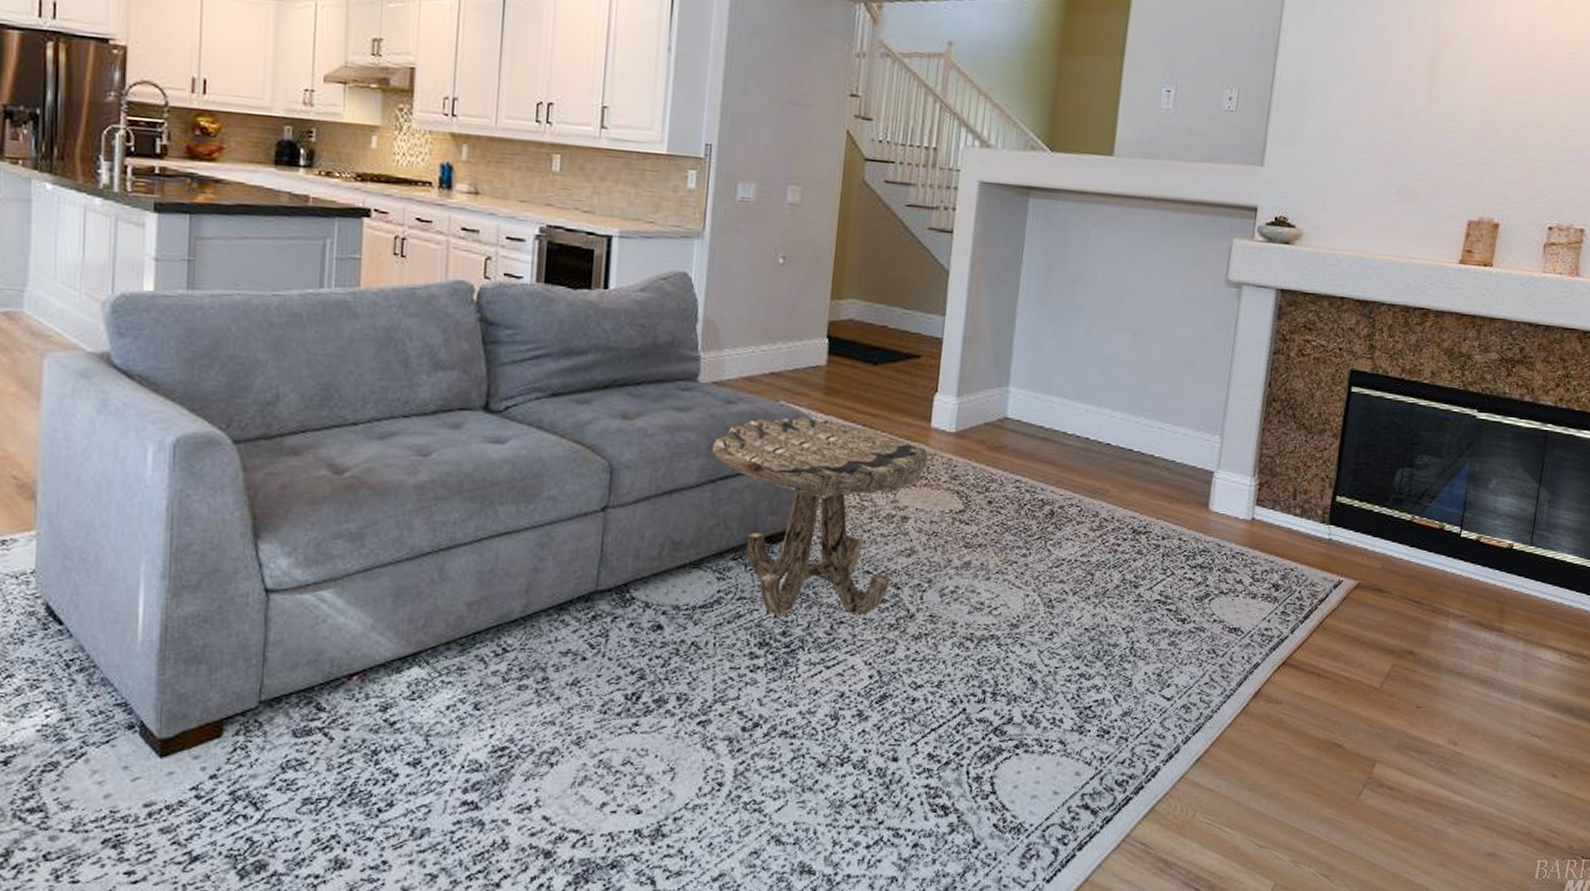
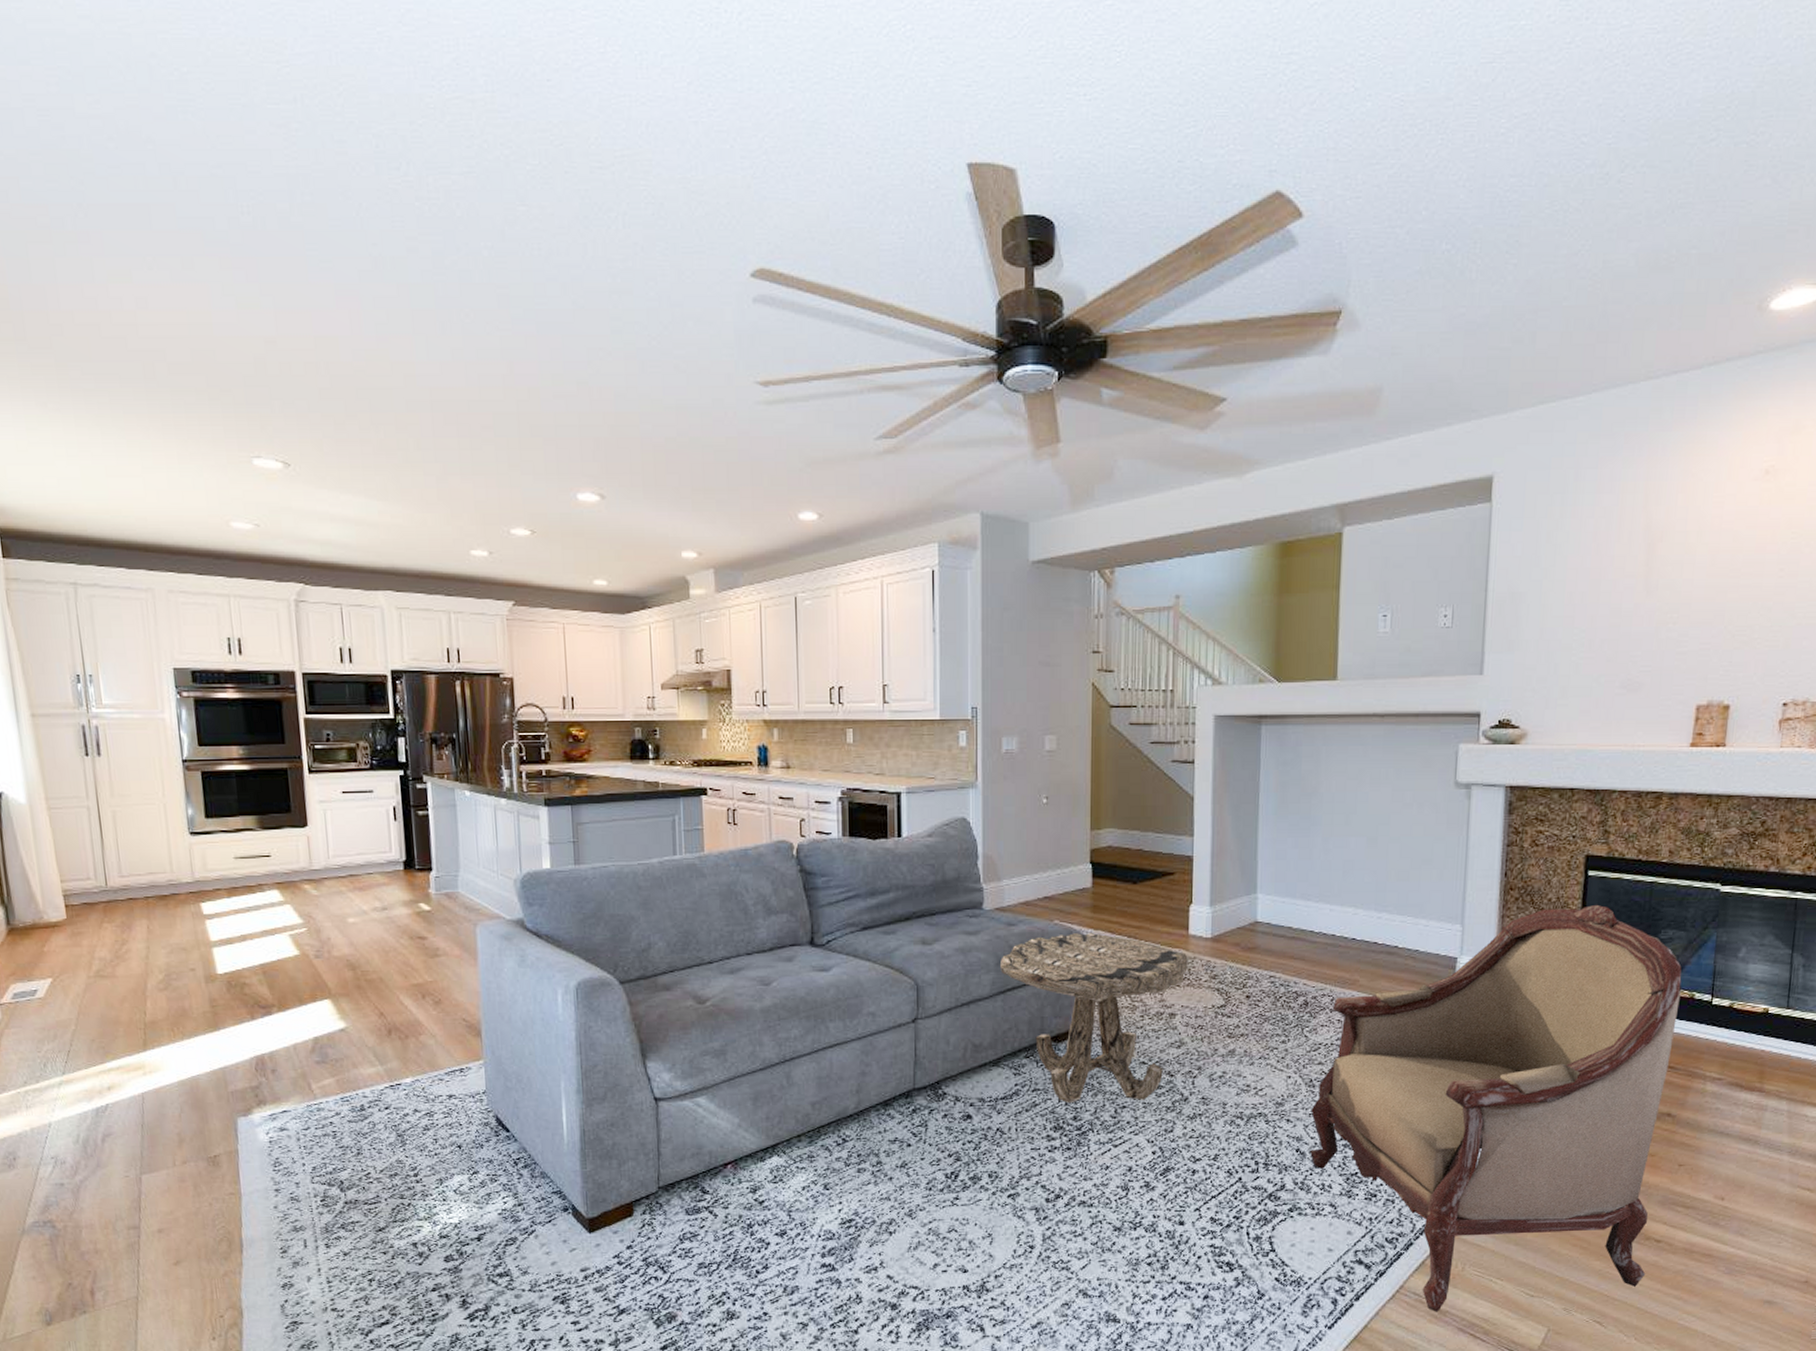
armchair: none [1043,423,1435,864] -> present [1310,904,1682,1312]

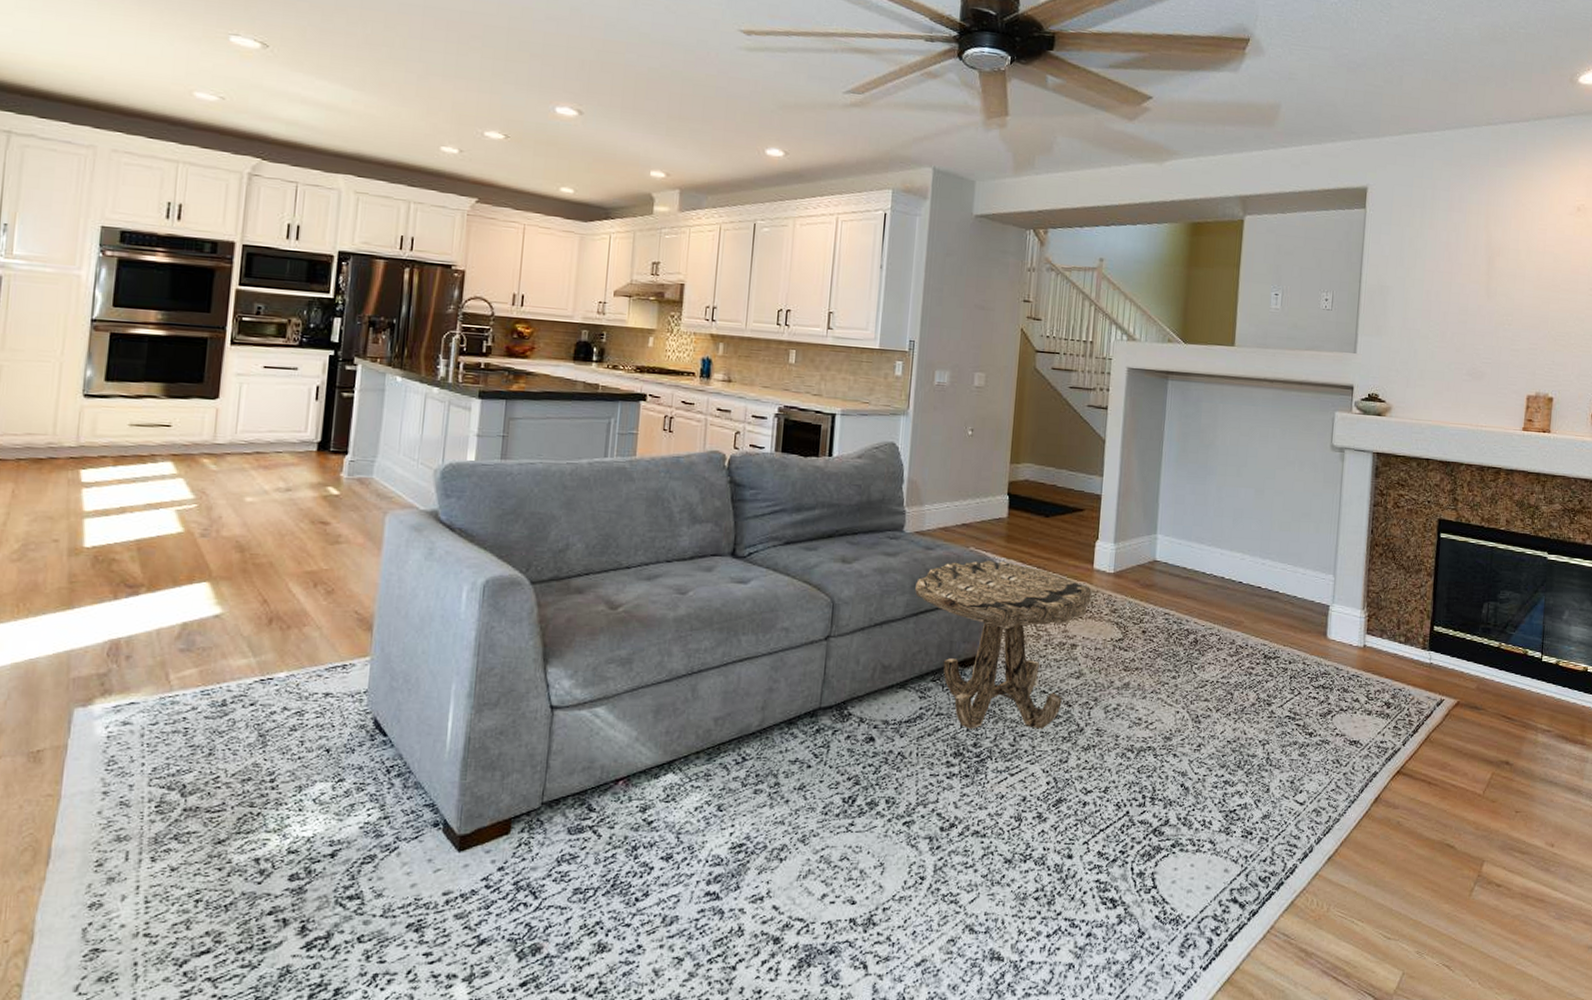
armchair: present [1310,904,1682,1312] -> none [1194,564,1517,954]

